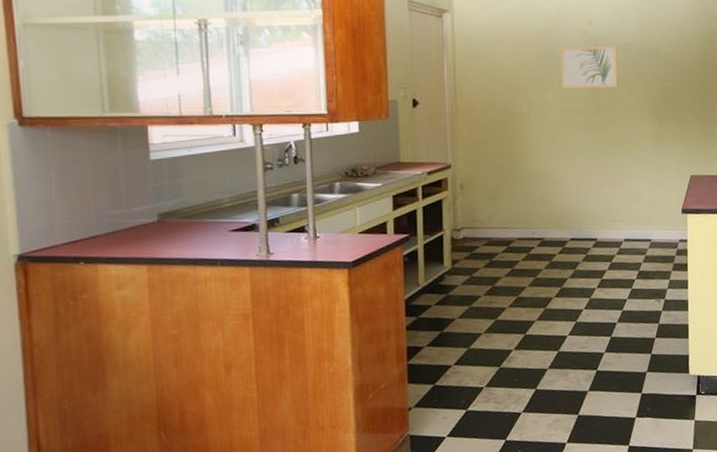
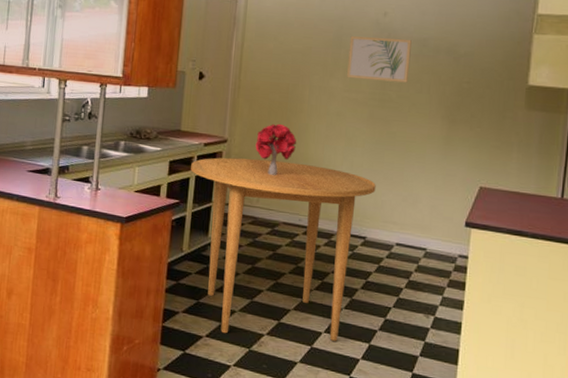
dining table: none [416,178,601,358] -> present [191,157,376,341]
bouquet: none [480,141,522,194] -> present [255,123,297,175]

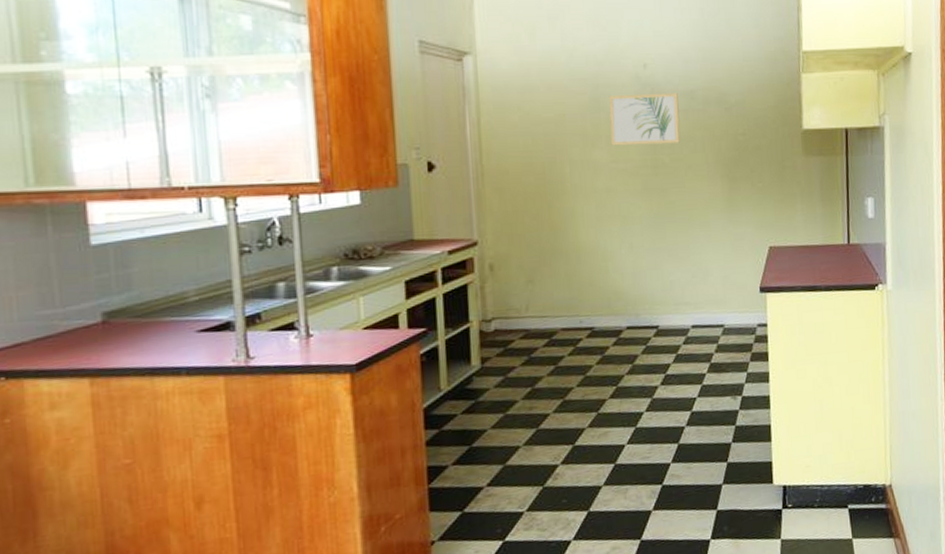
dining table: present [191,157,376,341] -> none [435,254,662,477]
bouquet: present [255,123,297,175] -> none [514,211,565,275]

